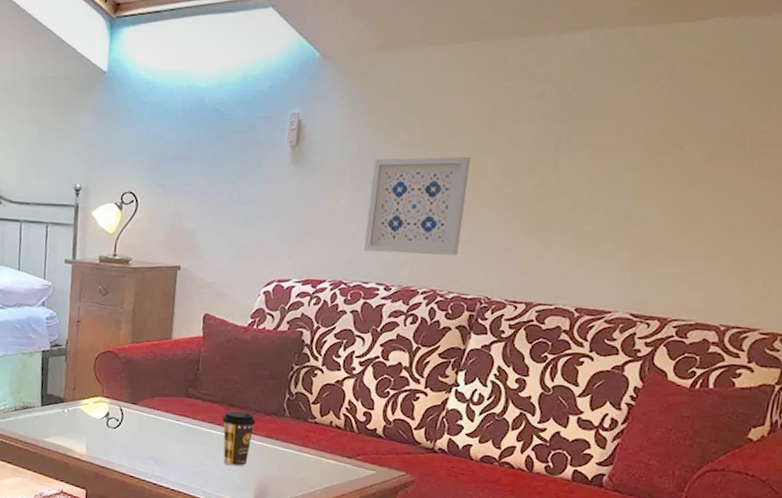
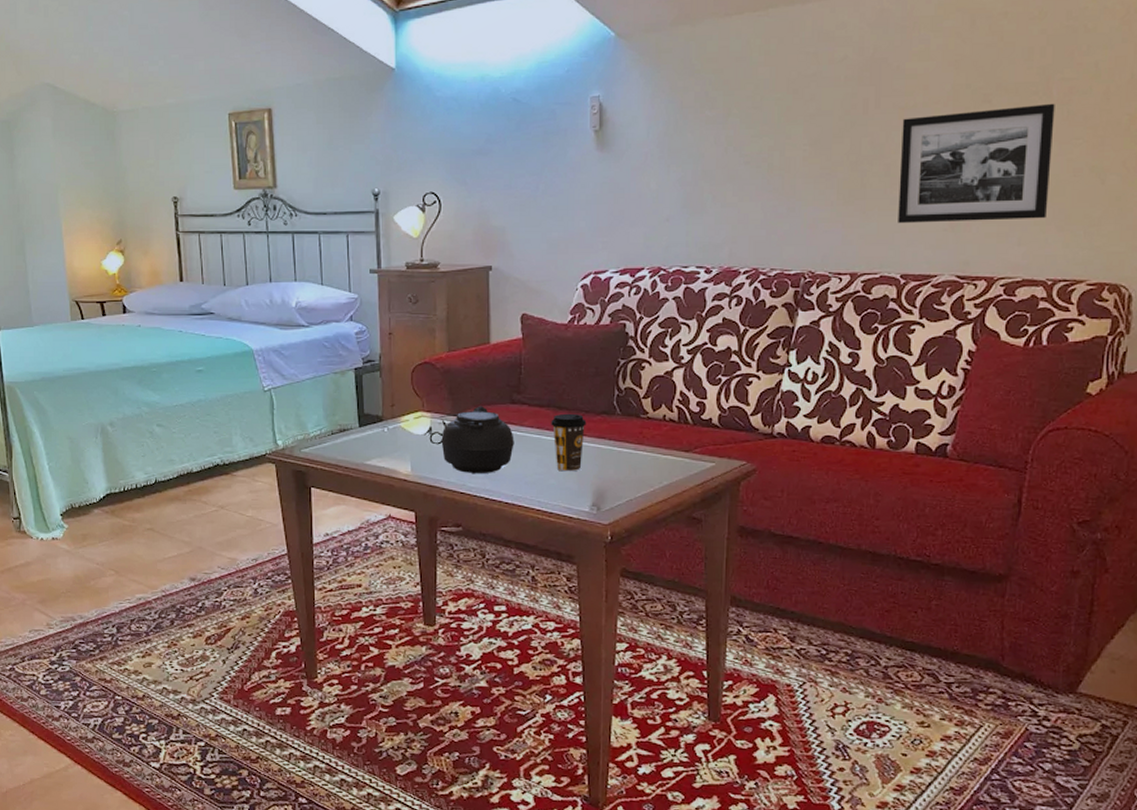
teapot: none [116,396,186,461] -> present [438,406,514,474]
wall art: present [364,156,471,256] -> none [680,127,780,234]
picture frame: none [578,154,747,266] -> present [898,103,1055,224]

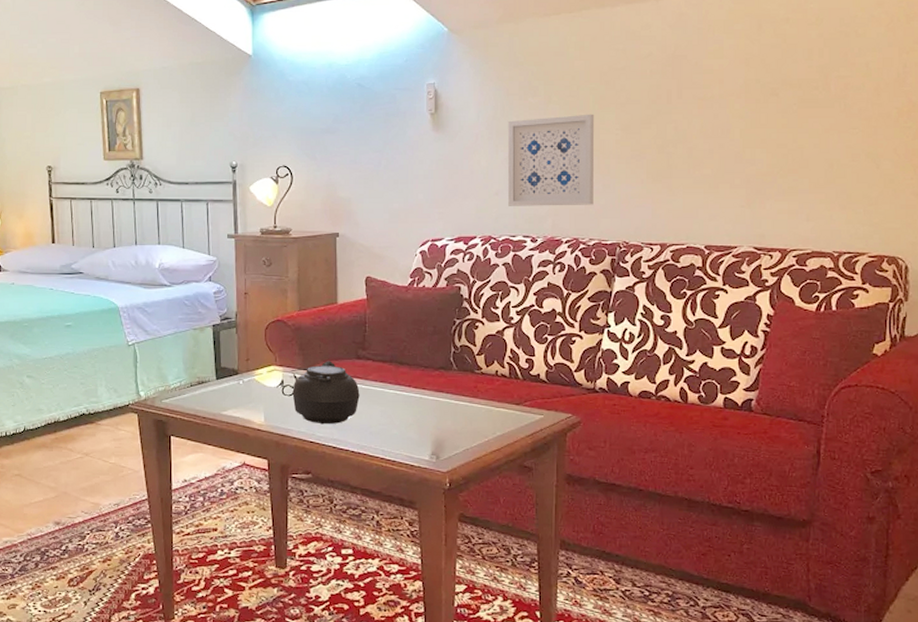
coffee cup: present [551,413,587,472] -> none [393,368,426,423]
wall art: none [680,127,780,234] -> present [507,114,595,206]
picture frame: present [898,103,1055,224] -> none [701,97,834,200]

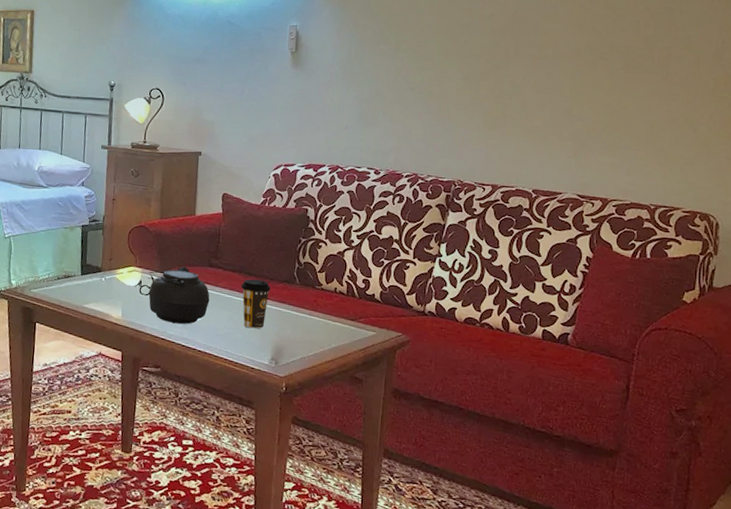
coffee cup: none [393,368,426,423] -> present [241,279,271,329]
wall art: present [507,114,595,206] -> none [356,63,439,145]

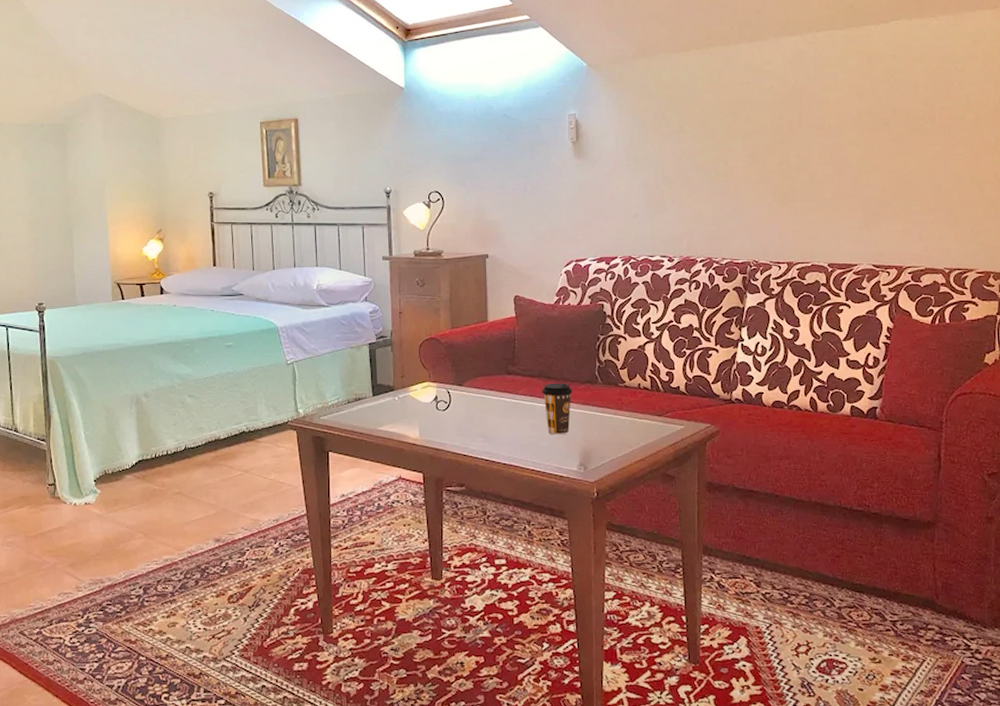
teapot: present [148,266,210,324] -> none [443,376,510,438]

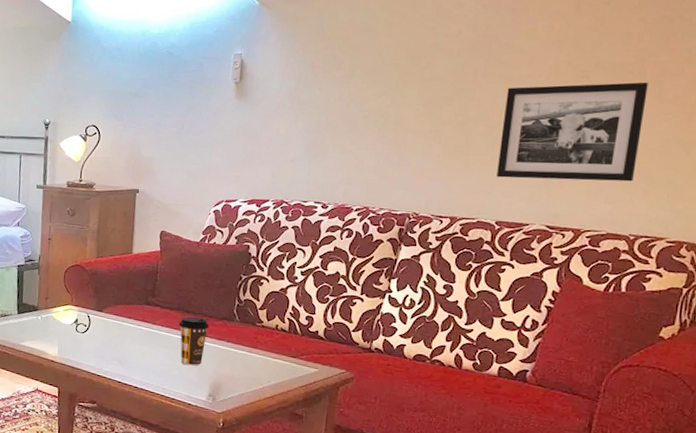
picture frame: none [821,126,940,222] -> present [497,82,648,182]

